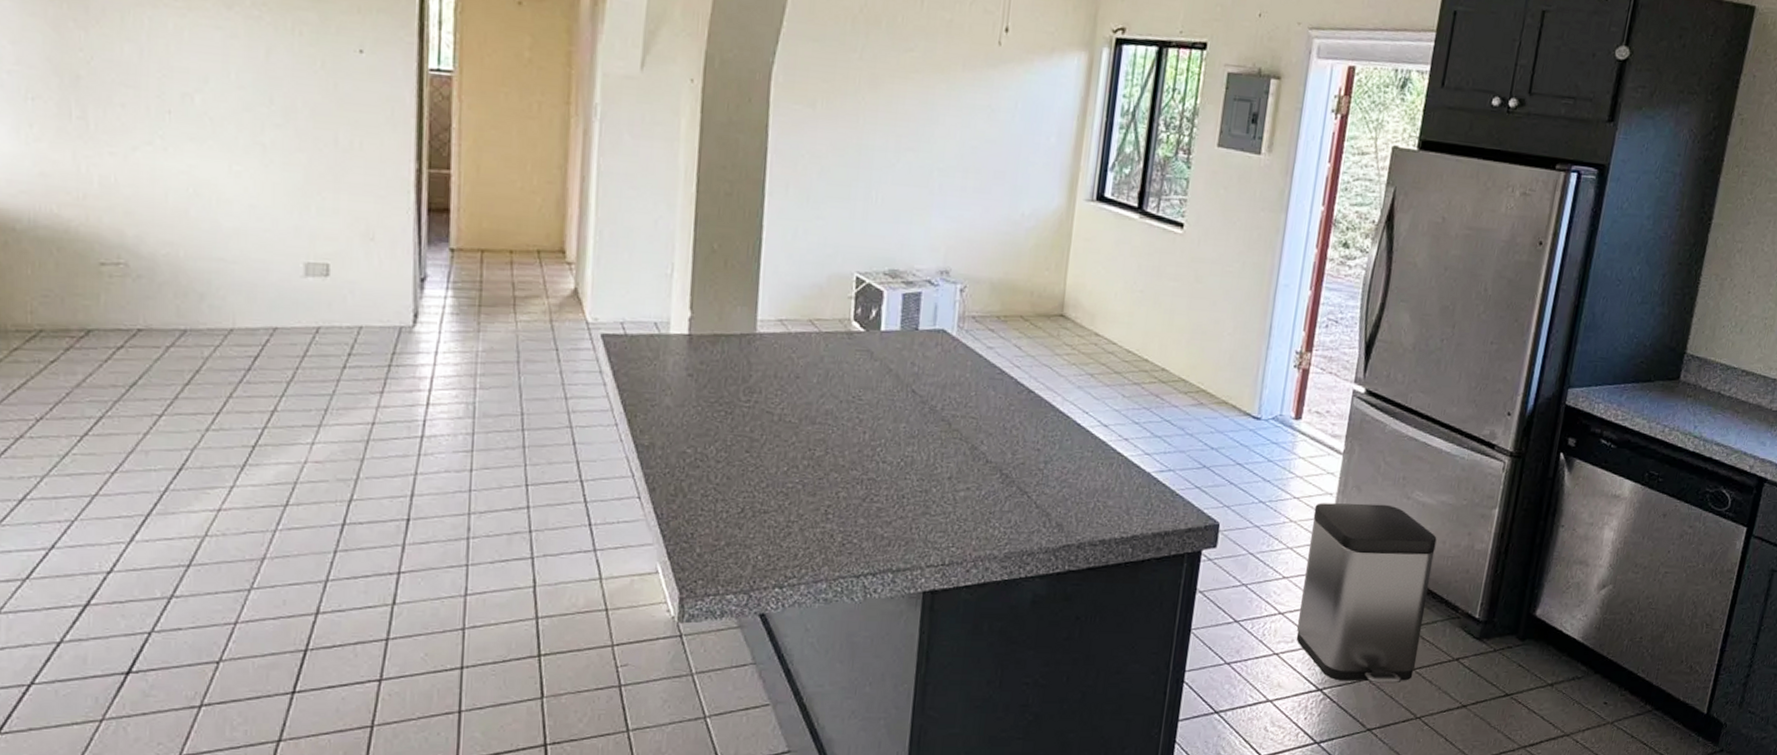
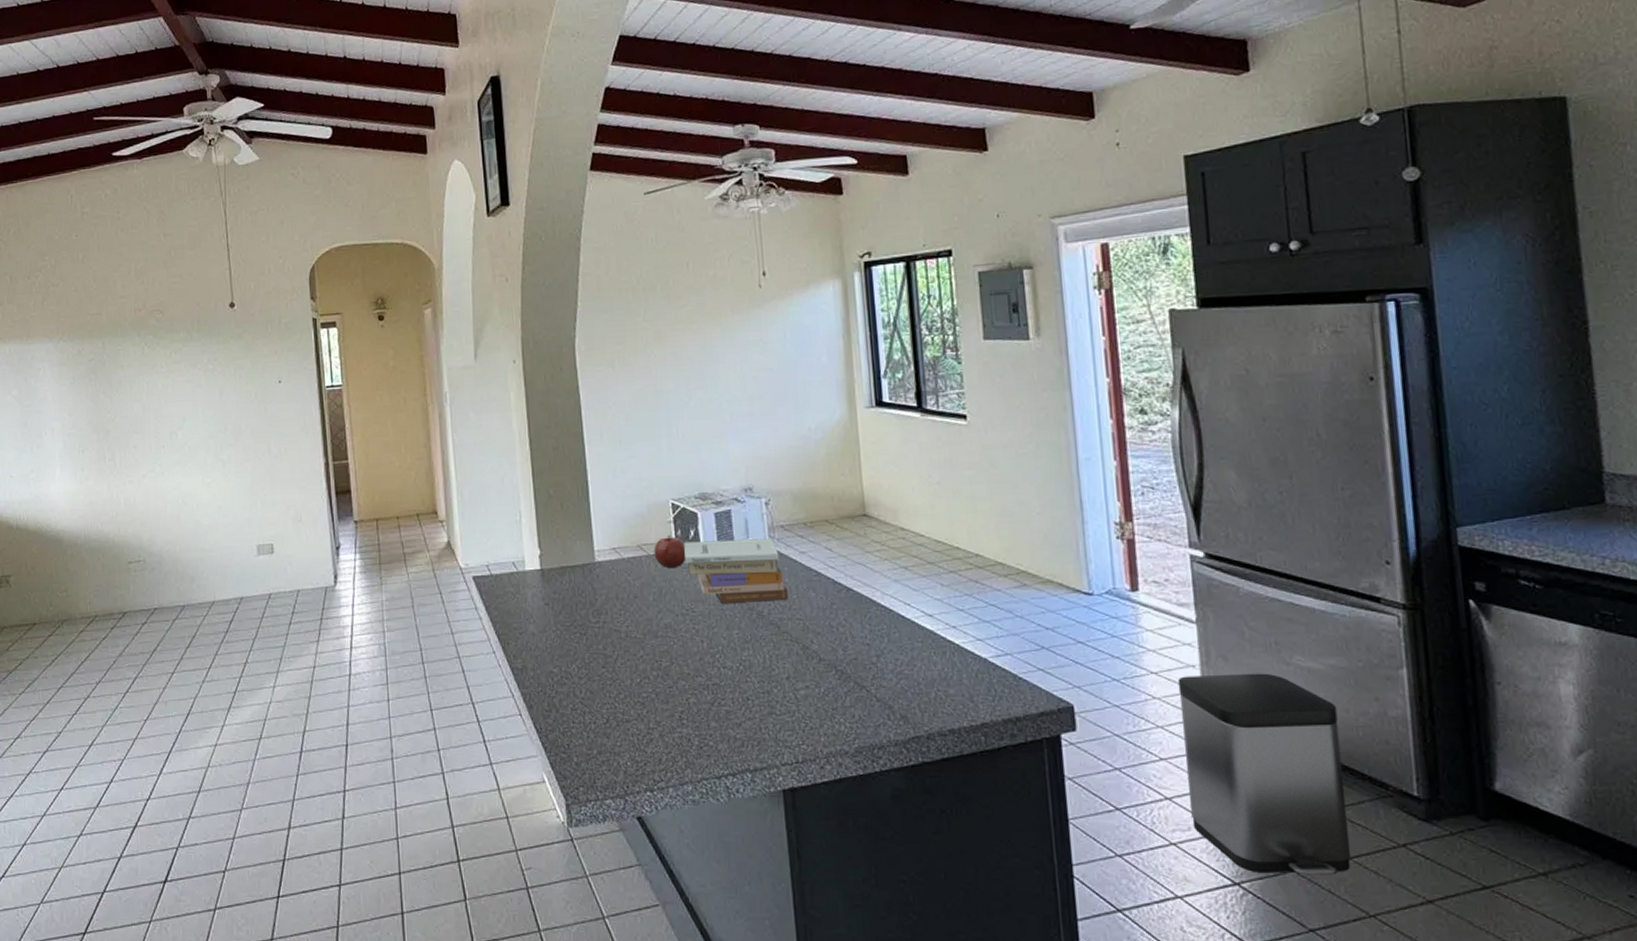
fruit: none [826,311,864,350] -> present [654,534,686,569]
books: none [860,322,967,396] -> present [684,538,788,603]

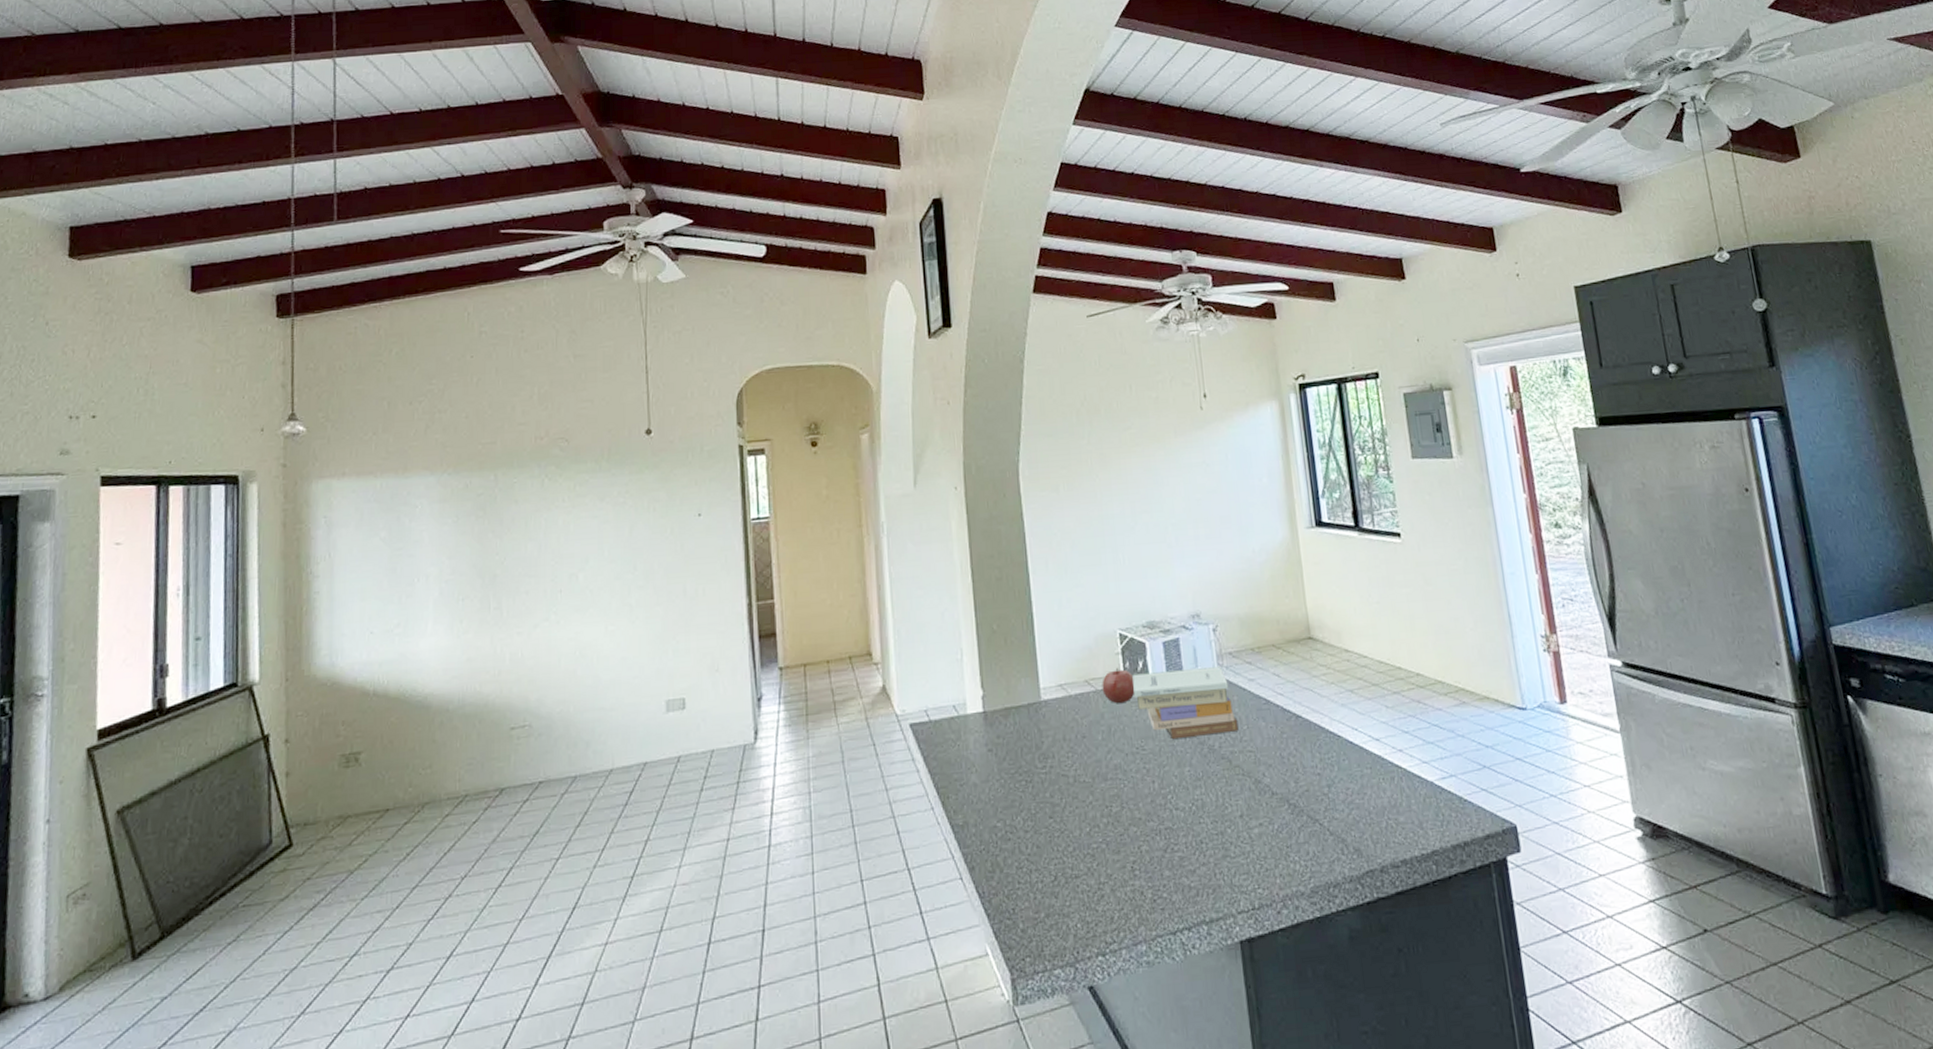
pedal bin: present [1177,673,1352,875] -> none [1608,779,1777,988]

